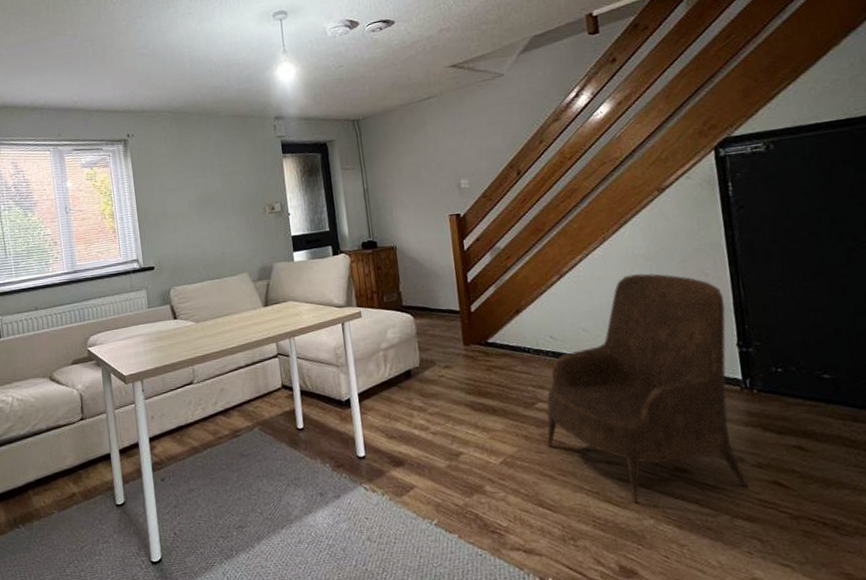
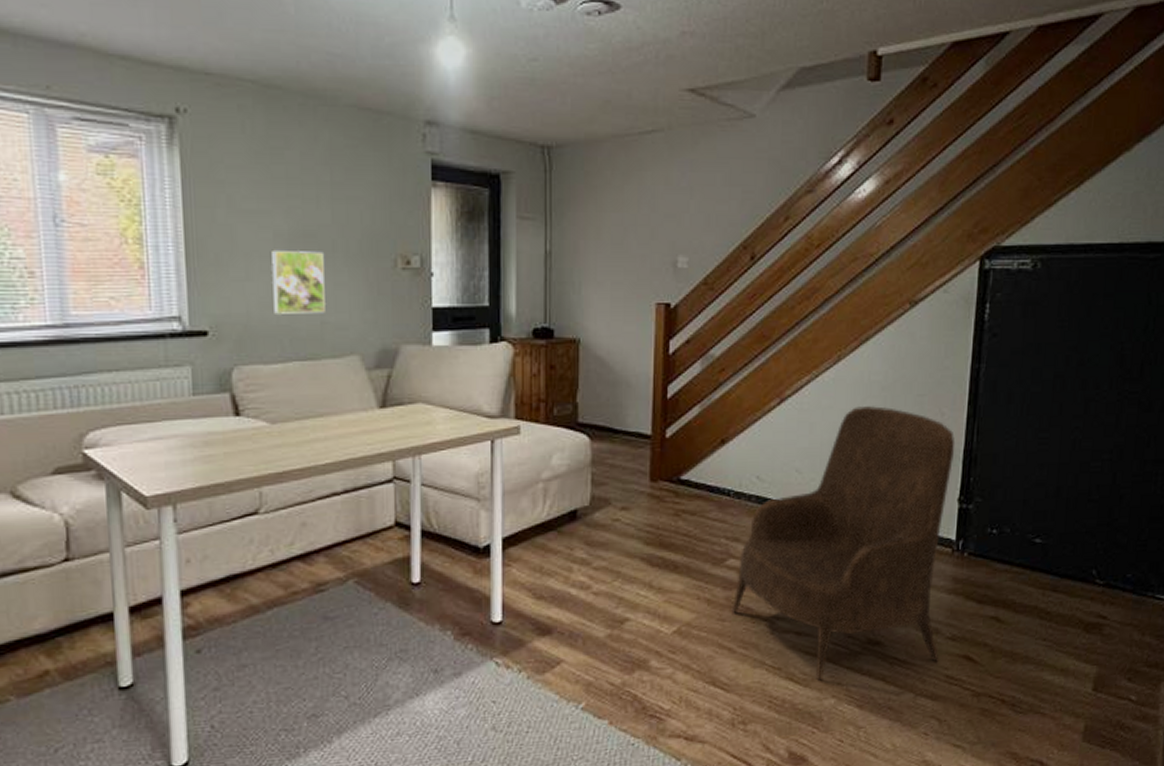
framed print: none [188,208,224,252] -> present [272,249,325,314]

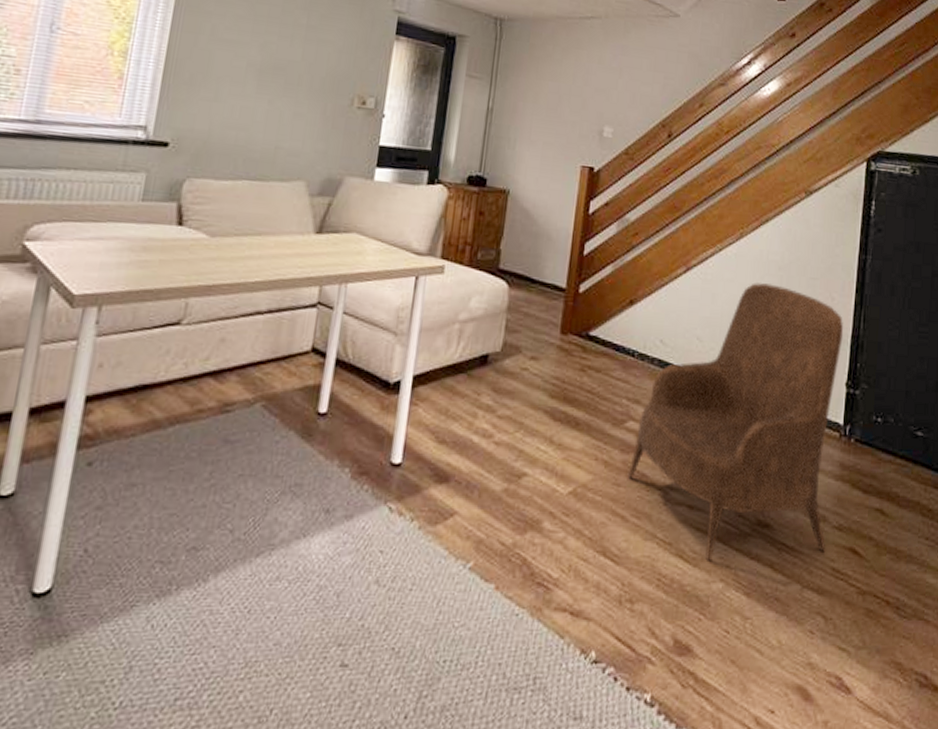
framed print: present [272,249,325,314] -> none [234,76,289,139]

